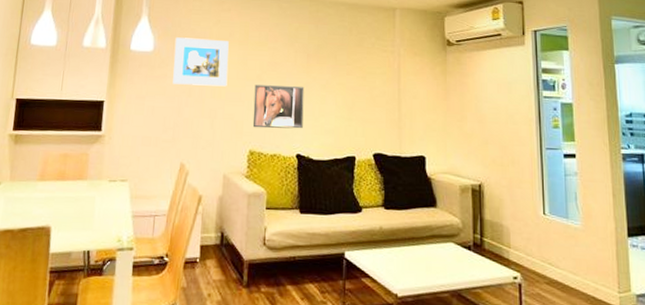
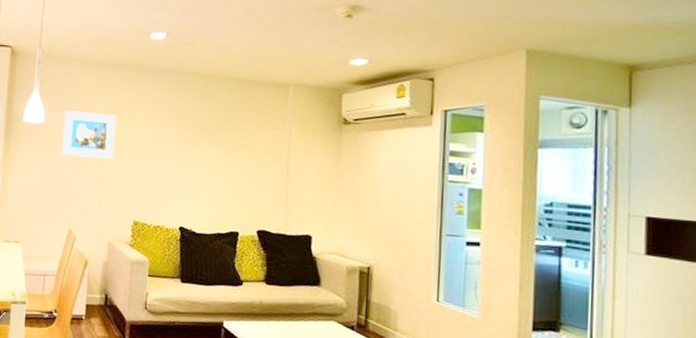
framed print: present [252,85,305,129] -> none [137,158,190,203]

